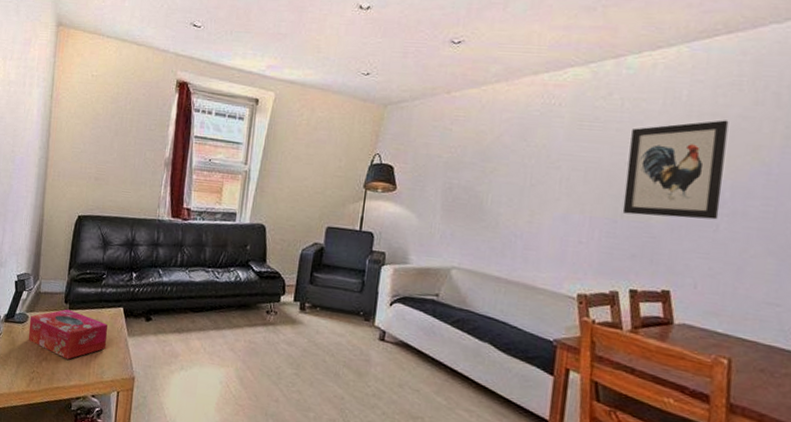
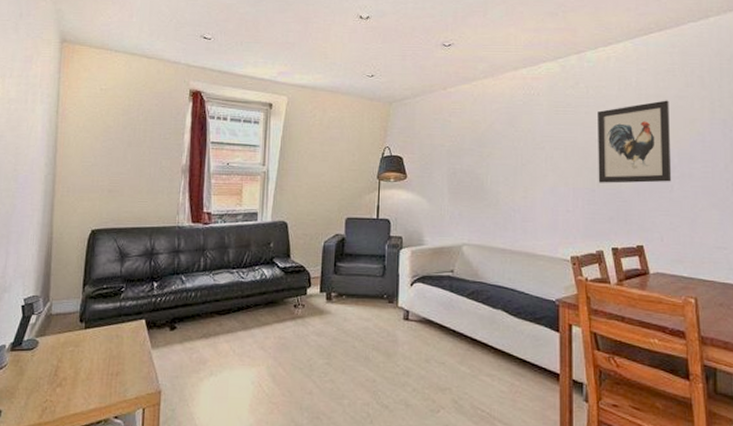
tissue box: present [28,309,108,360] -> none [38,328,129,382]

